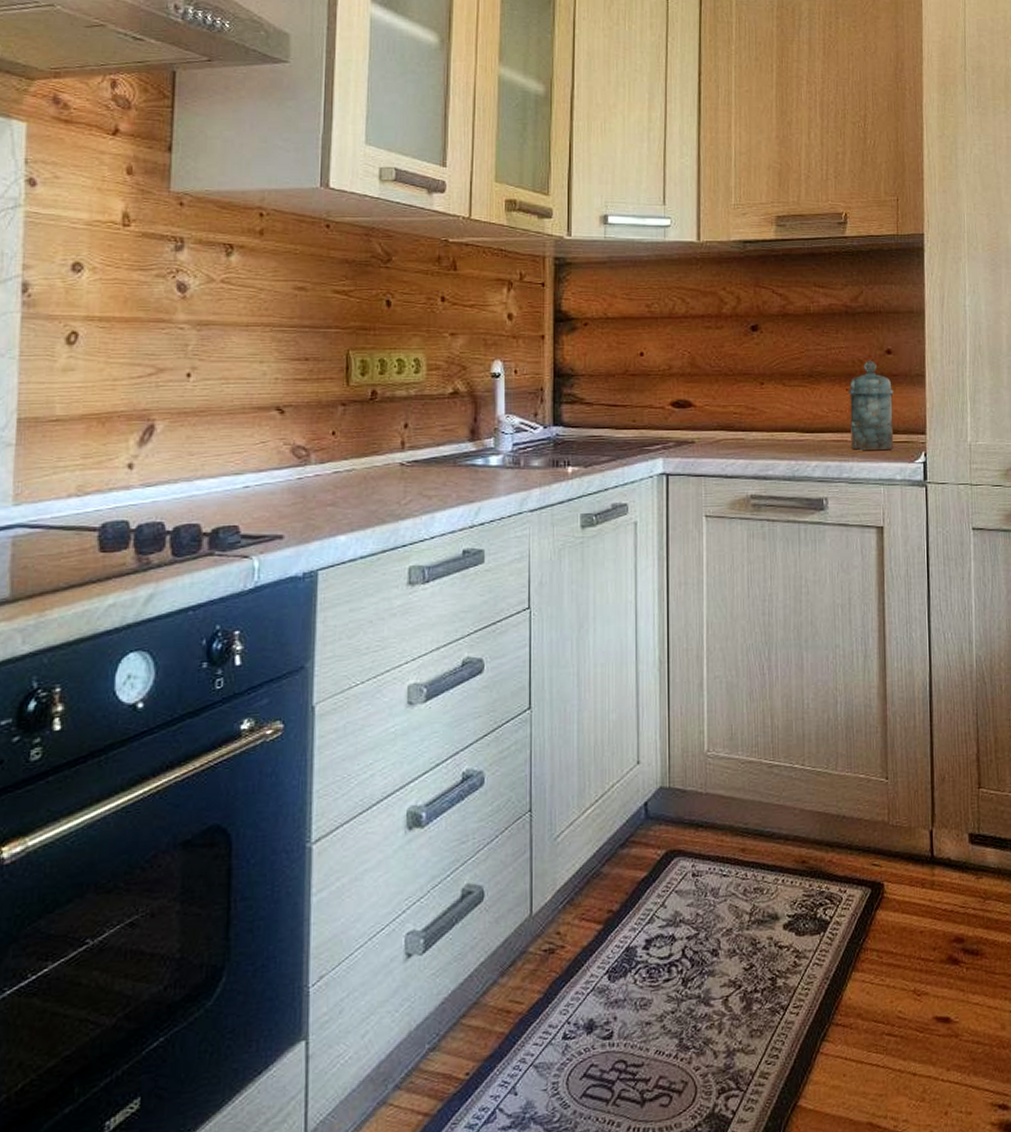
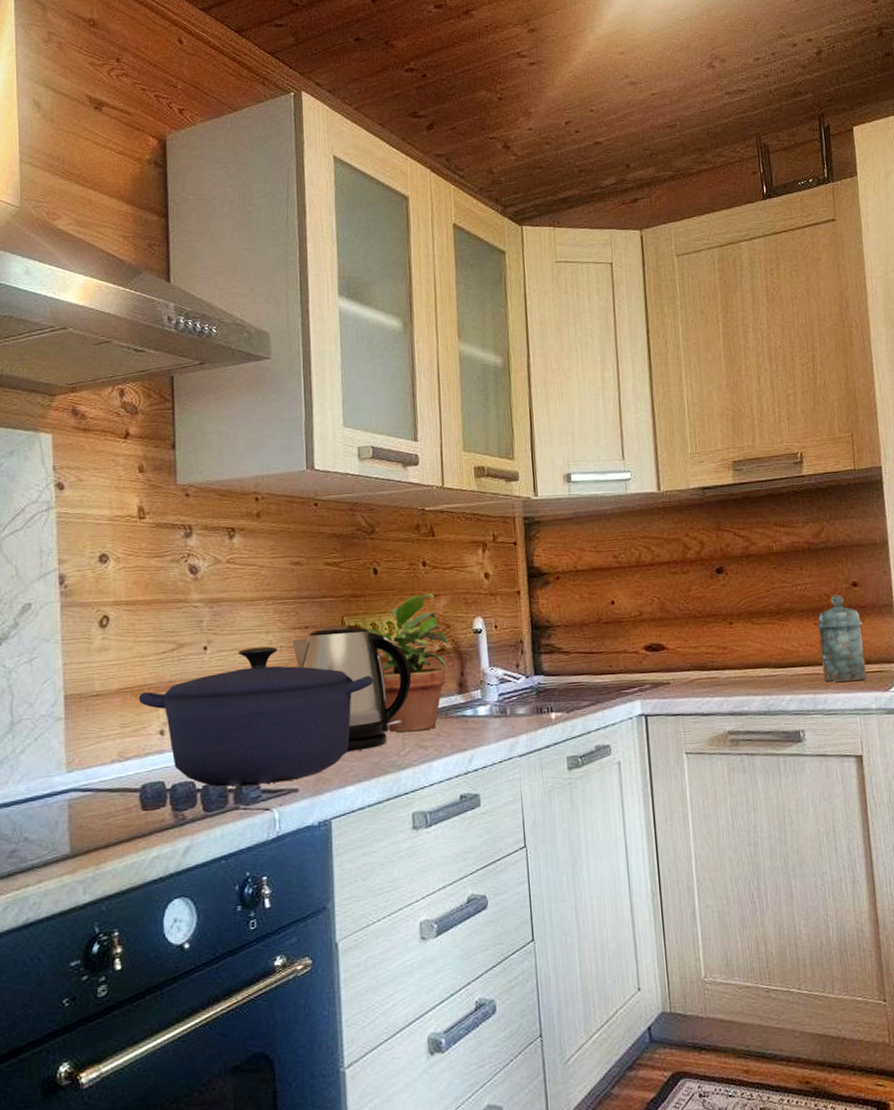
cooking pot: none [105,377,377,530] -> present [138,646,374,787]
kettle: none [289,359,420,498] -> present [292,624,412,752]
potted plant: none [374,331,463,480] -> present [367,593,449,733]

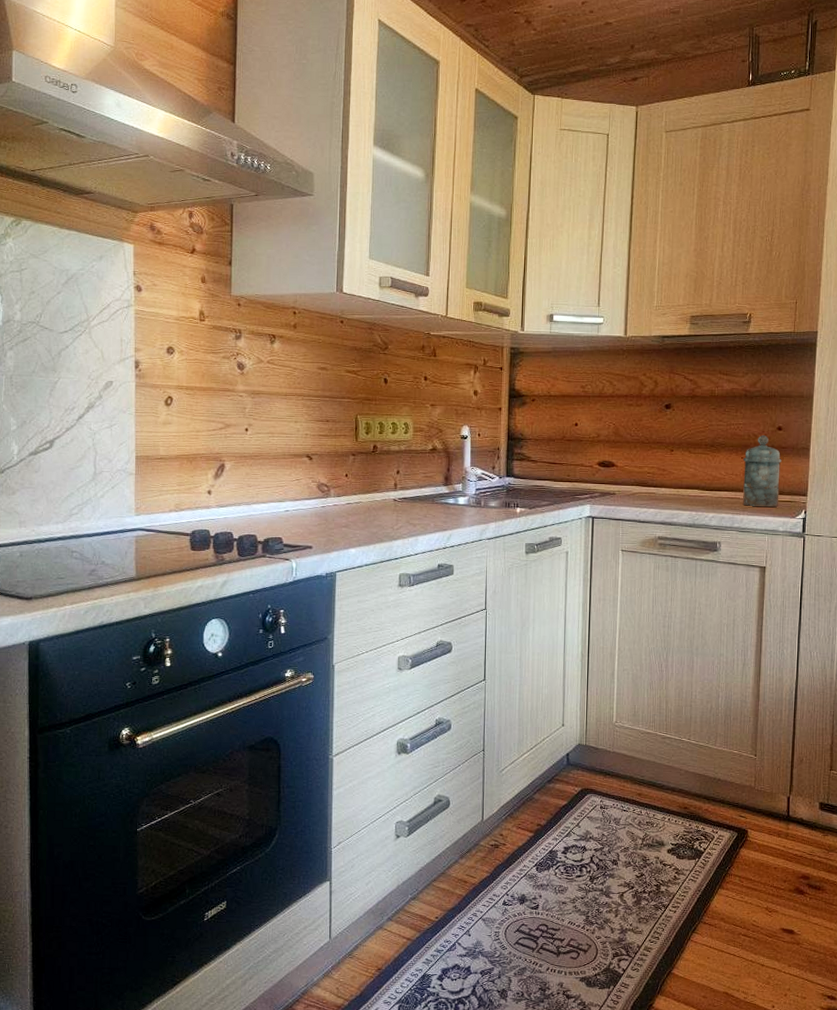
cooking pot: present [138,646,374,787] -> none [192,432,377,540]
kettle: present [292,624,412,752] -> none [315,422,408,523]
potted plant: present [367,593,449,733] -> none [375,403,440,512]

